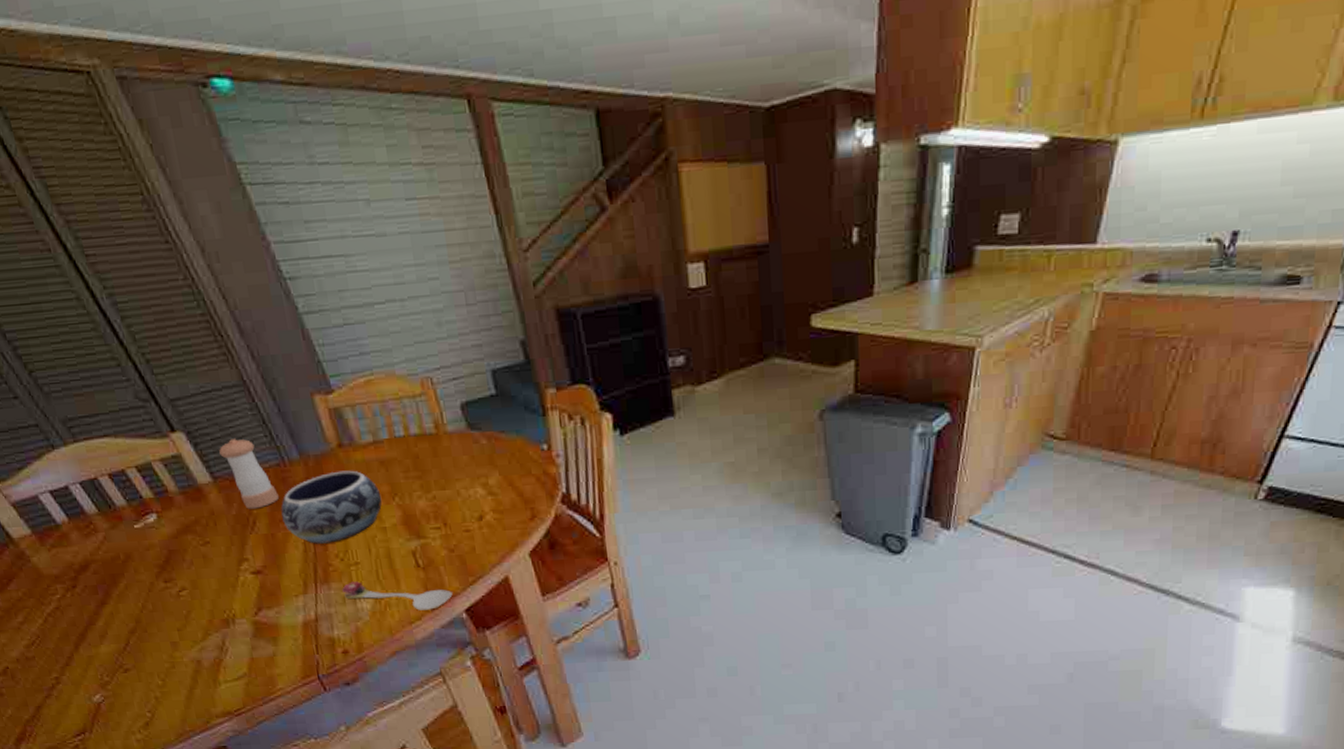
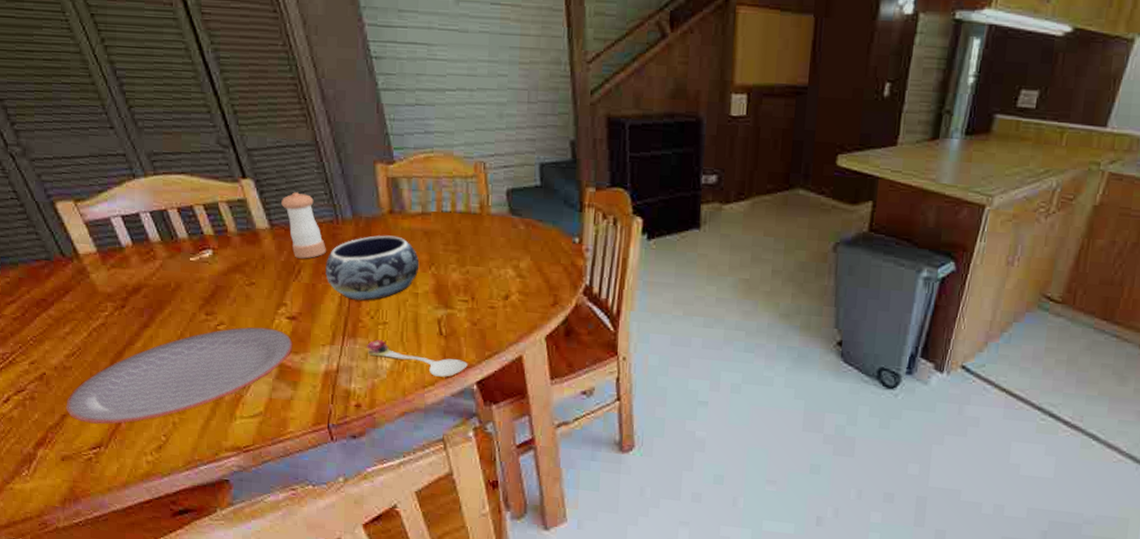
plate: none [38,586,265,711] -> present [66,327,293,425]

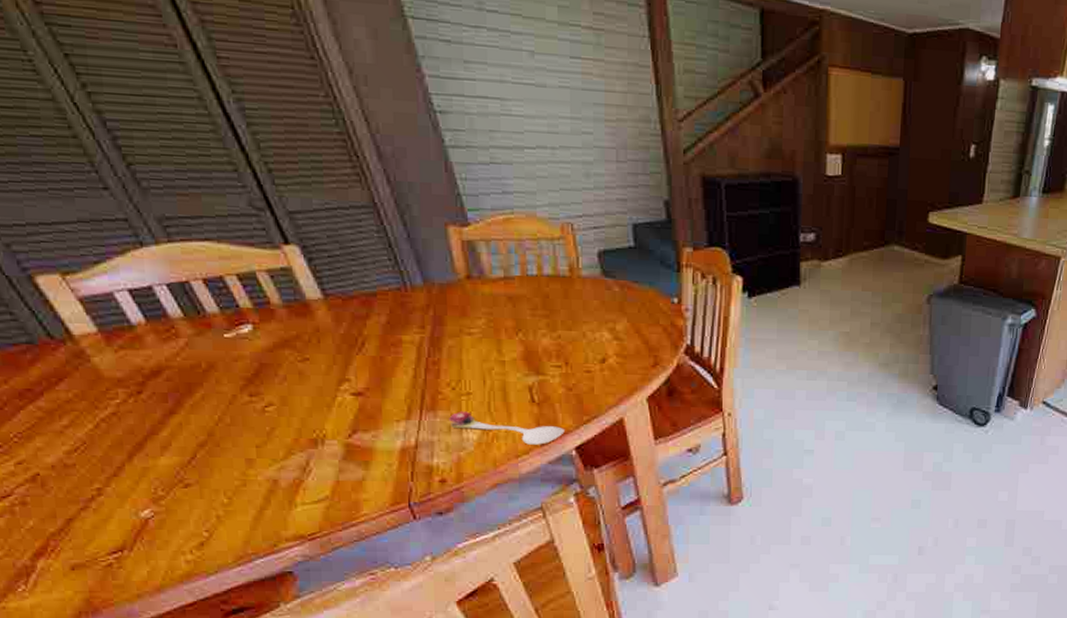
plate: present [66,327,293,425] -> none [71,406,361,526]
pepper shaker: present [281,192,326,259] -> none [336,258,394,330]
decorative bowl: present [325,235,420,301] -> none [395,302,505,371]

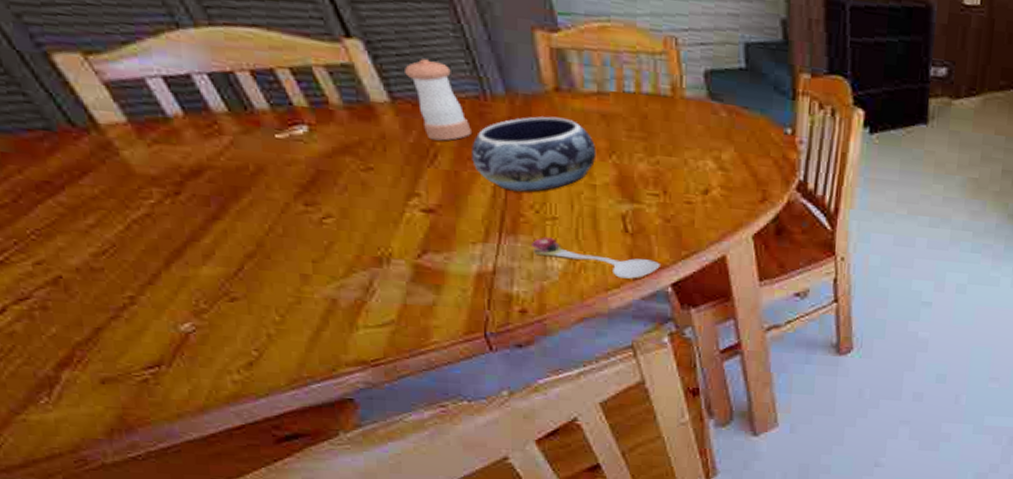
pepper shaker: none [336,258,394,330] -> present [405,59,471,141]
decorative bowl: none [395,302,505,371] -> present [472,116,597,192]

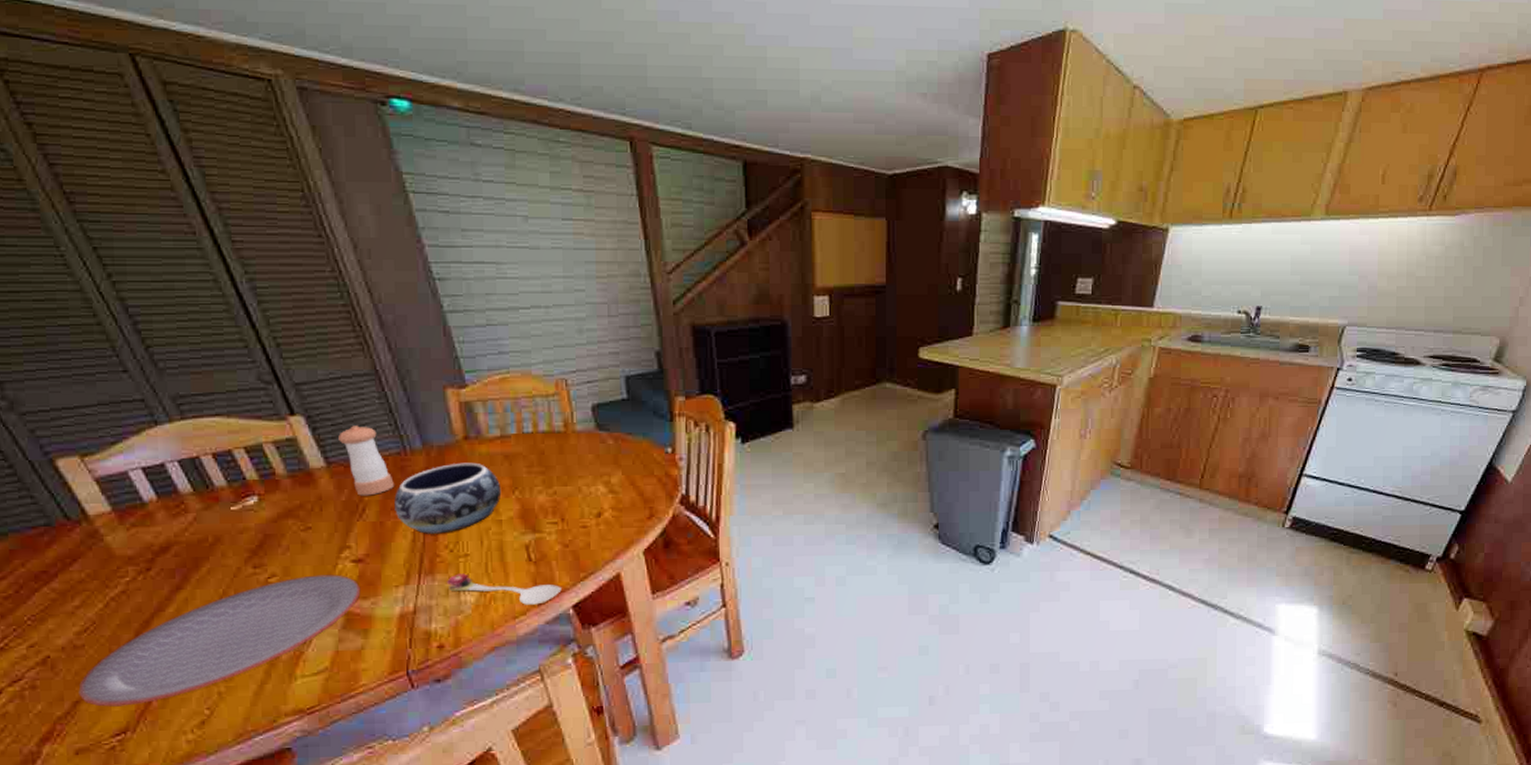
plate: none [100,221,432,339] -> present [78,574,361,707]

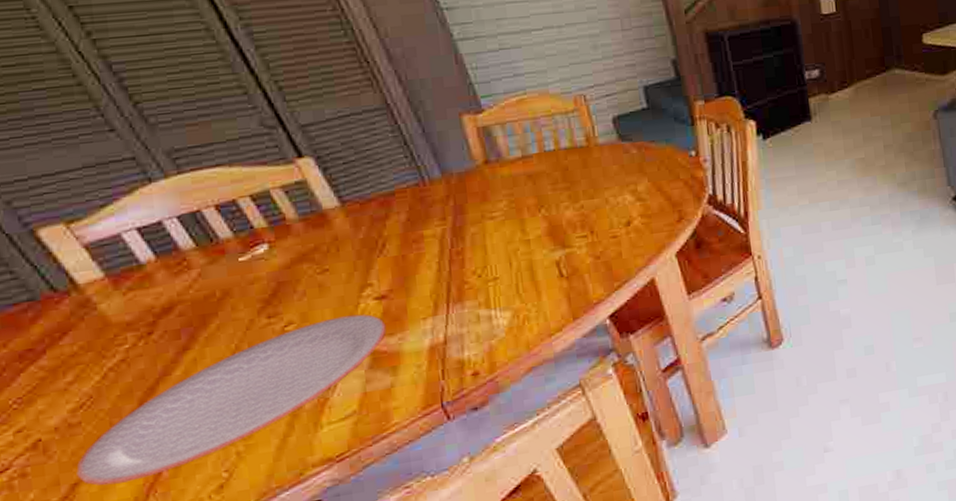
pepper shaker: present [338,426,394,496] -> none [351,161,414,232]
decorative bowl: present [394,462,502,534] -> none [415,185,528,263]
spoon: present [447,573,562,605] -> none [477,297,596,321]

